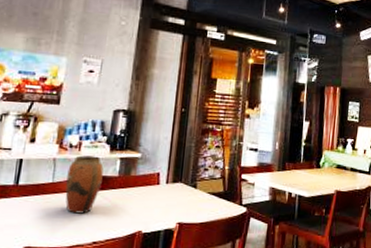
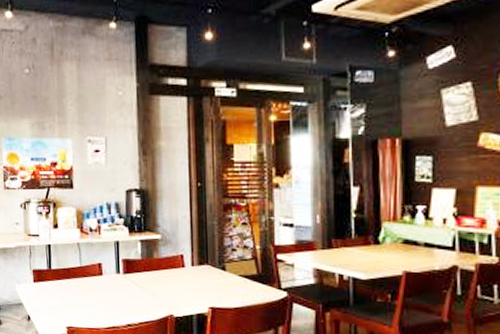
vase: present [65,155,104,214] -> none [92,239,127,297]

